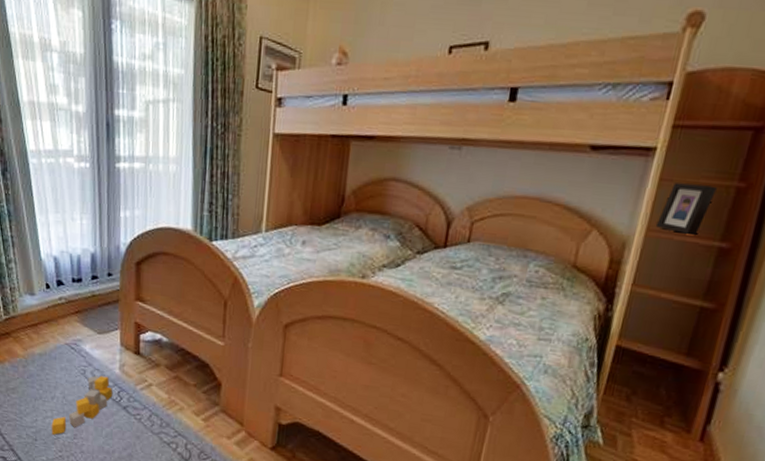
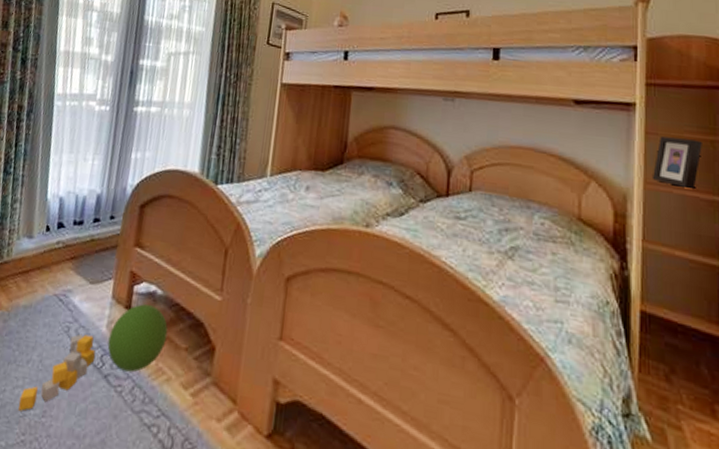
ball: none [122,350,177,404] -> present [107,304,168,373]

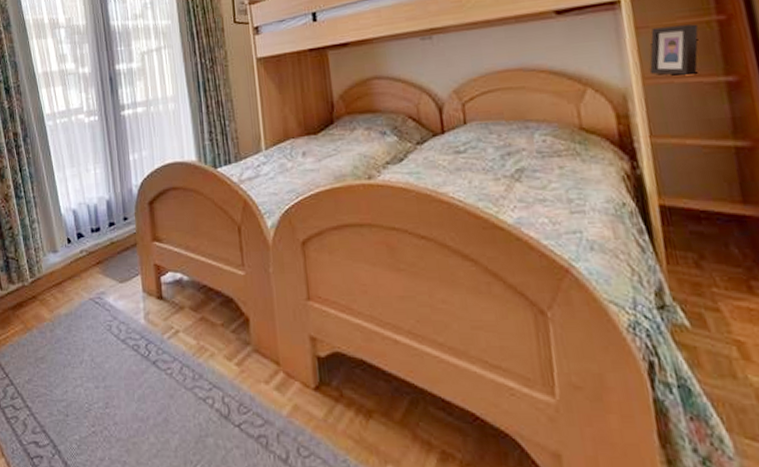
toy blocks: present [18,334,96,411] -> none [81,329,141,406]
ball: present [107,304,168,373] -> none [148,292,202,355]

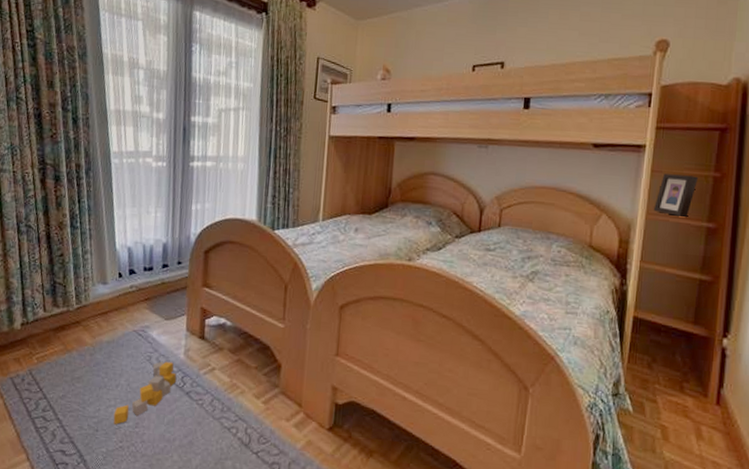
toy blocks: none [81,329,141,406] -> present [113,361,177,425]

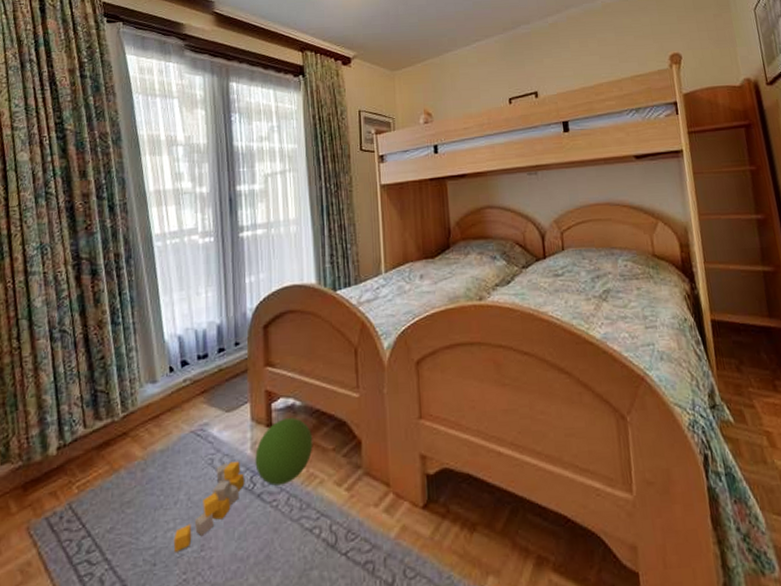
ball: none [186,334,239,389] -> present [255,418,313,486]
picture frame: present [654,173,698,218] -> none [704,172,738,213]

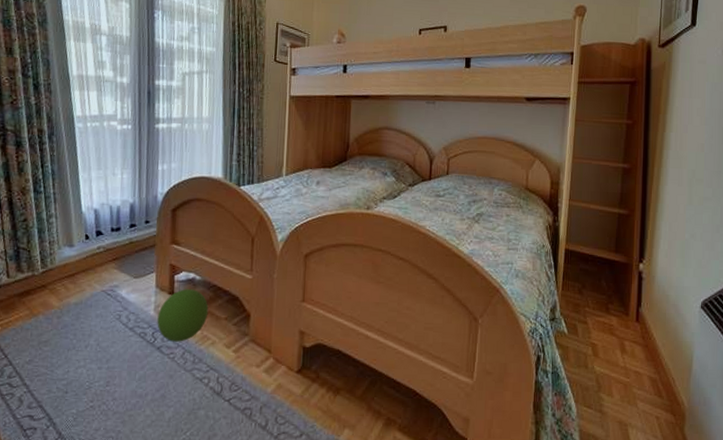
toy blocks: present [173,461,245,552] -> none [83,319,148,385]

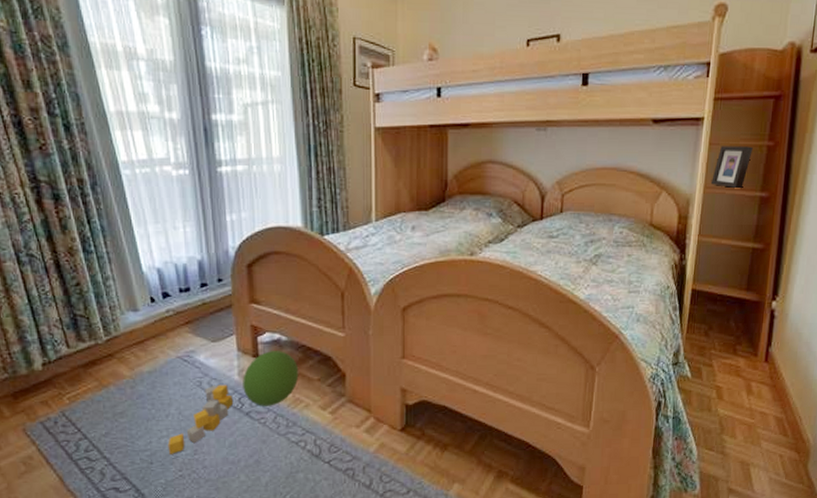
toy blocks: none [83,319,148,385] -> present [167,384,234,454]
picture frame: none [579,122,614,160] -> present [711,146,753,189]

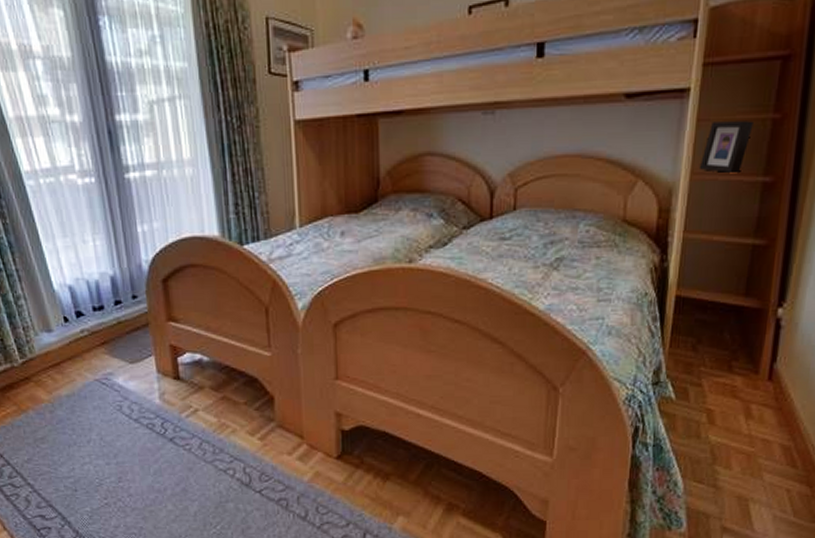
toy blocks: present [167,384,234,454] -> none [91,409,157,482]
ball: present [242,351,299,406] -> none [164,372,224,432]

